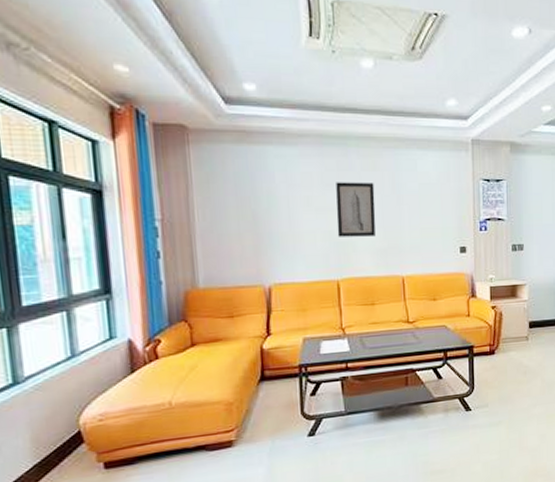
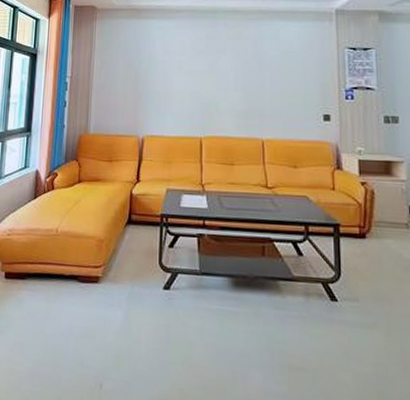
wall art: present [336,182,376,237] -> none [203,49,239,99]

